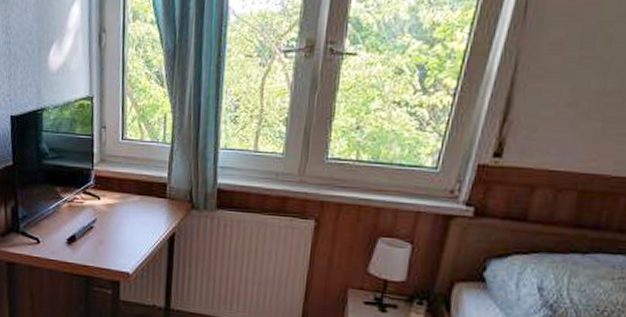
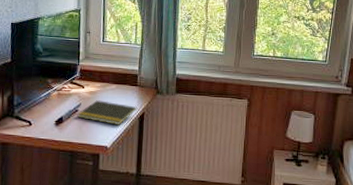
notepad: none [92,215,166,247] -> present [77,100,137,125]

